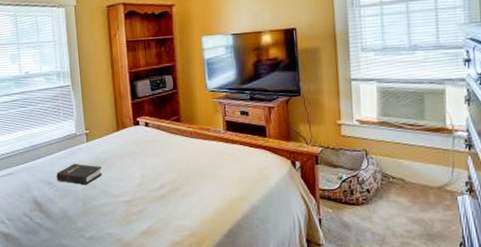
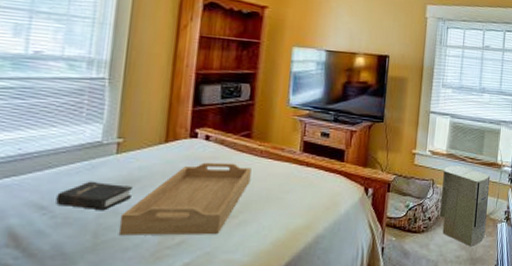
serving tray: none [97,144,186,204] -> present [118,162,252,236]
air purifier: none [377,133,443,221] -> present [440,165,491,247]

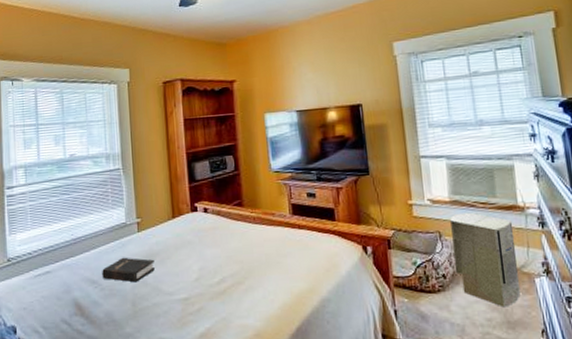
serving tray: present [118,162,252,236] -> none [149,231,249,304]

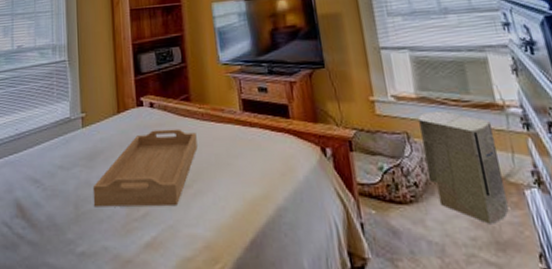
hardback book: present [102,257,155,283] -> none [45,154,99,183]
serving tray: none [149,231,249,304] -> present [92,129,198,207]

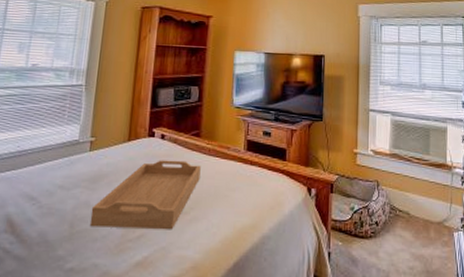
air purifier: present [418,110,509,224] -> none [388,165,441,257]

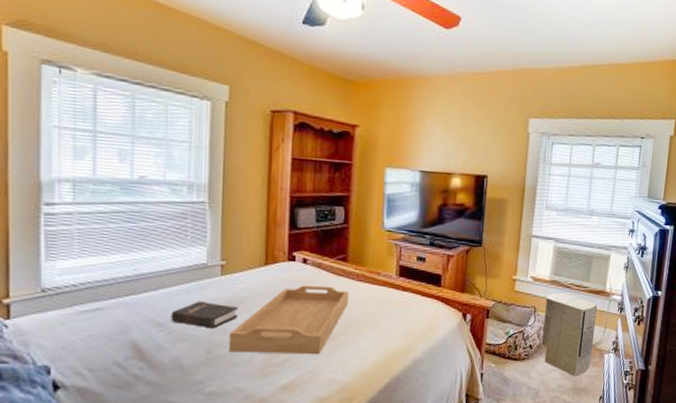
hardback book: none [42,175,102,203] -> present [171,300,238,329]
air purifier: none [388,165,441,257] -> present [542,292,598,376]

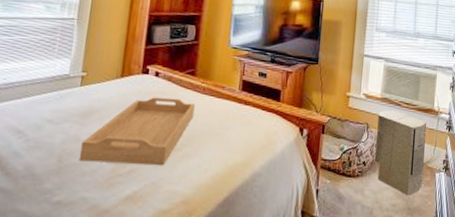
hardback book: present [171,300,238,329] -> none [30,109,92,137]

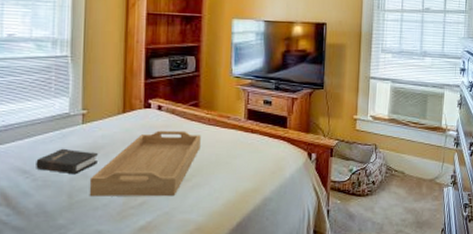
hardback book: none [30,109,92,137] -> present [36,148,98,175]
air purifier: present [375,109,427,196] -> none [384,130,435,210]

